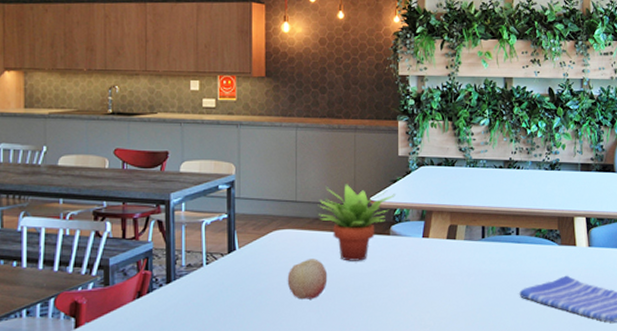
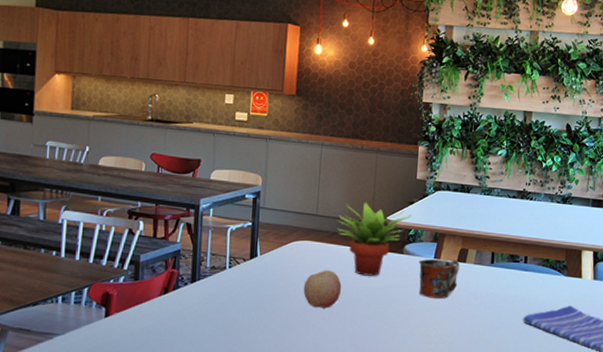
mug: none [406,237,449,280] -> present [418,259,460,299]

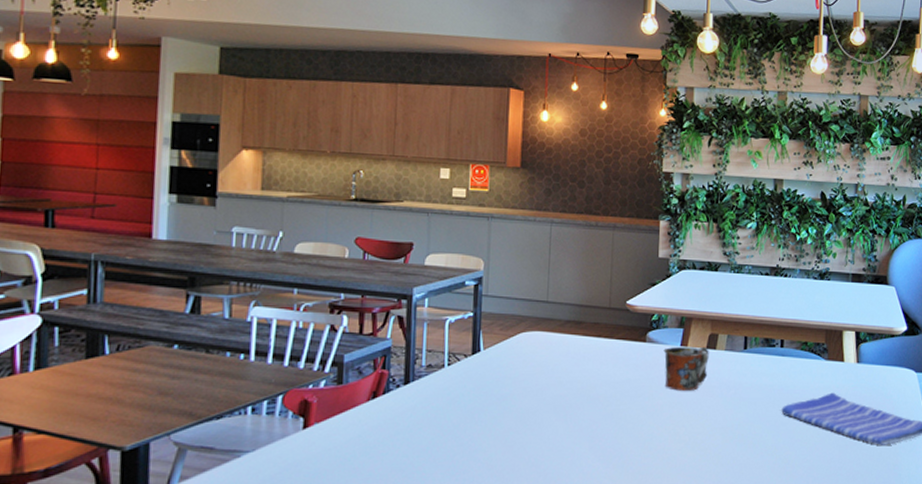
fruit: present [303,270,342,308] -> none [534,364,578,407]
succulent plant: present [337,202,411,276] -> none [570,285,654,369]

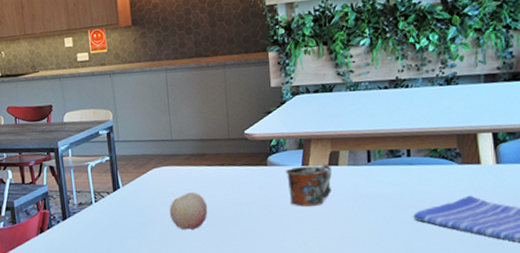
fruit: none [534,364,578,407] -> present [169,192,208,230]

